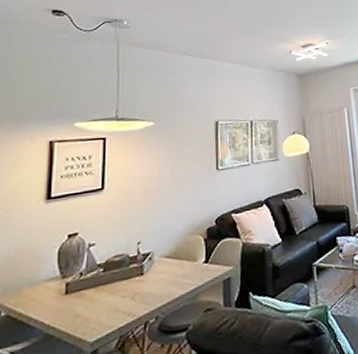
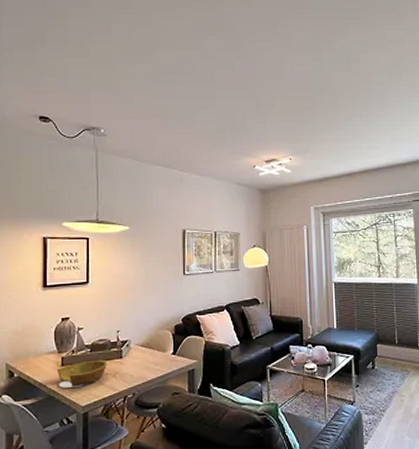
bowl: none [59,279,124,323] -> present [58,359,107,389]

